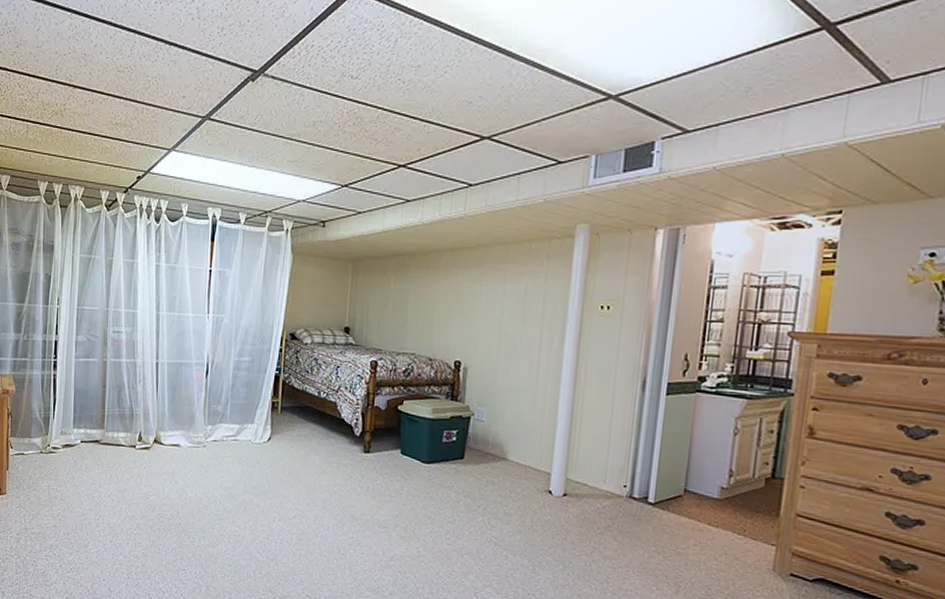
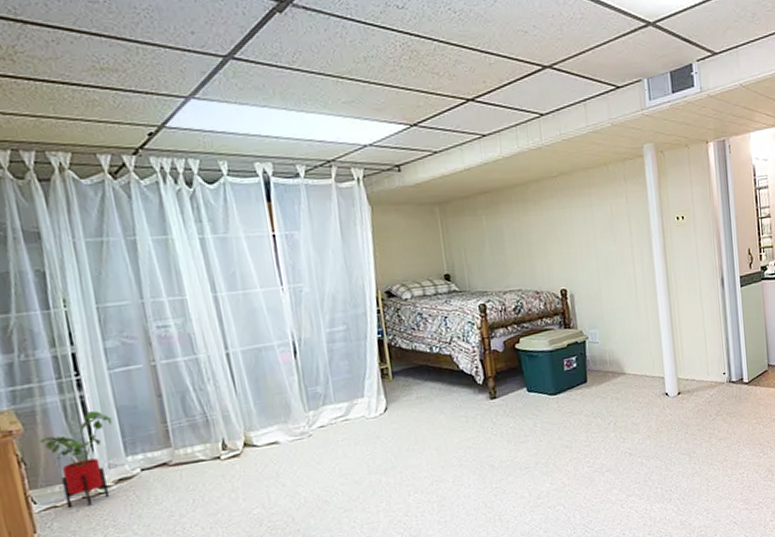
house plant: none [24,387,70,460] -> present [40,410,113,508]

